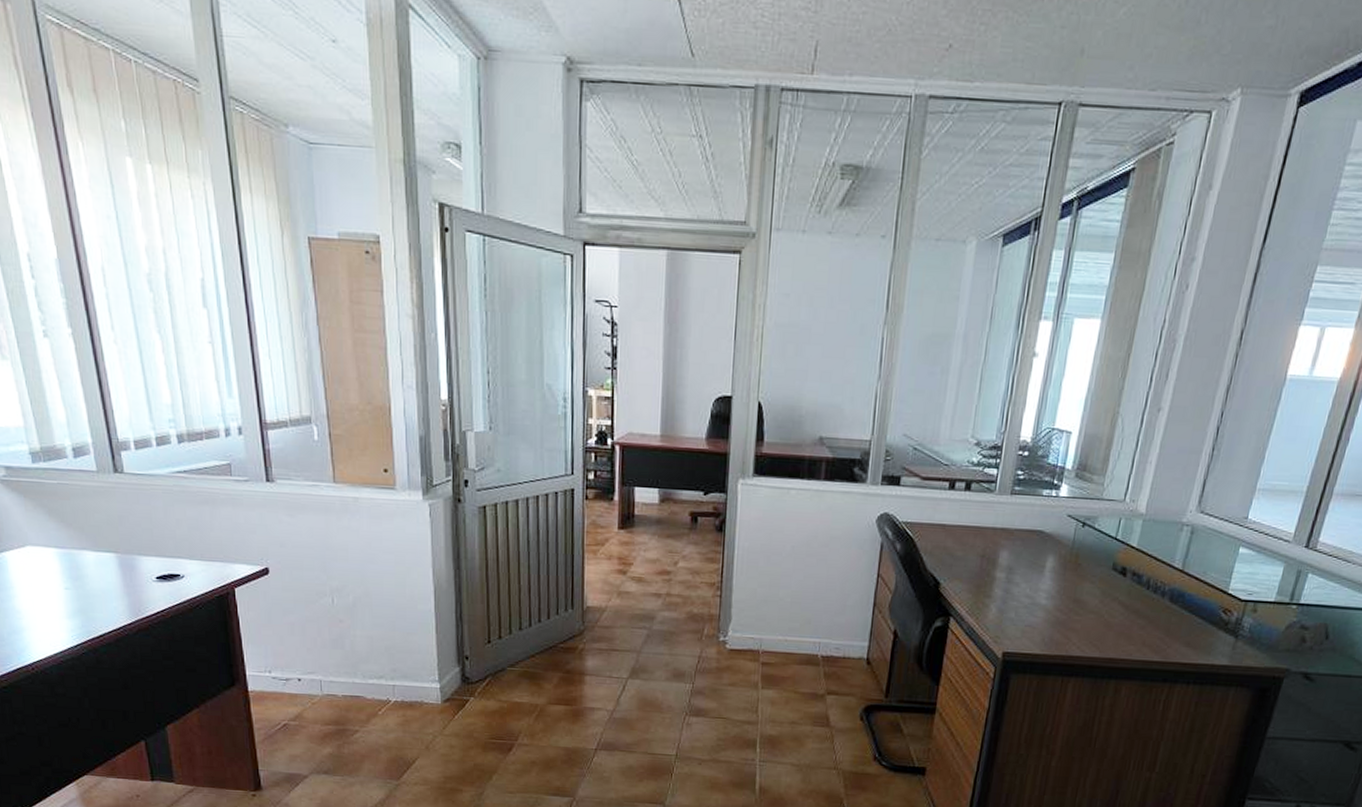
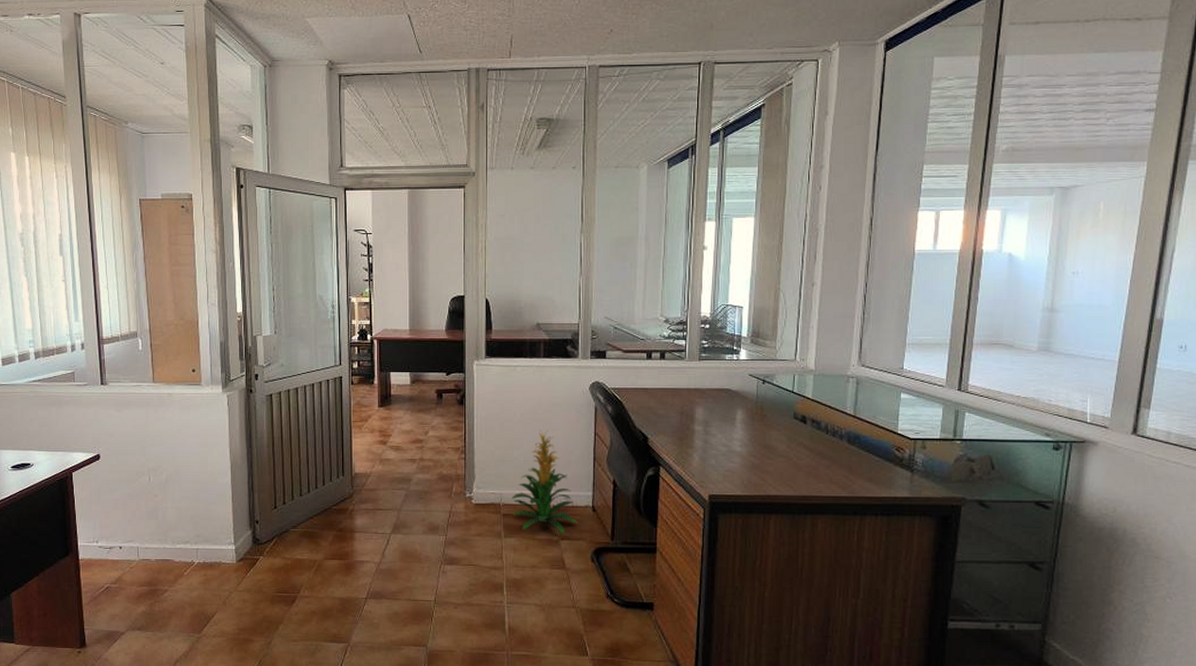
indoor plant: none [773,567,848,687] -> present [511,429,578,533]

